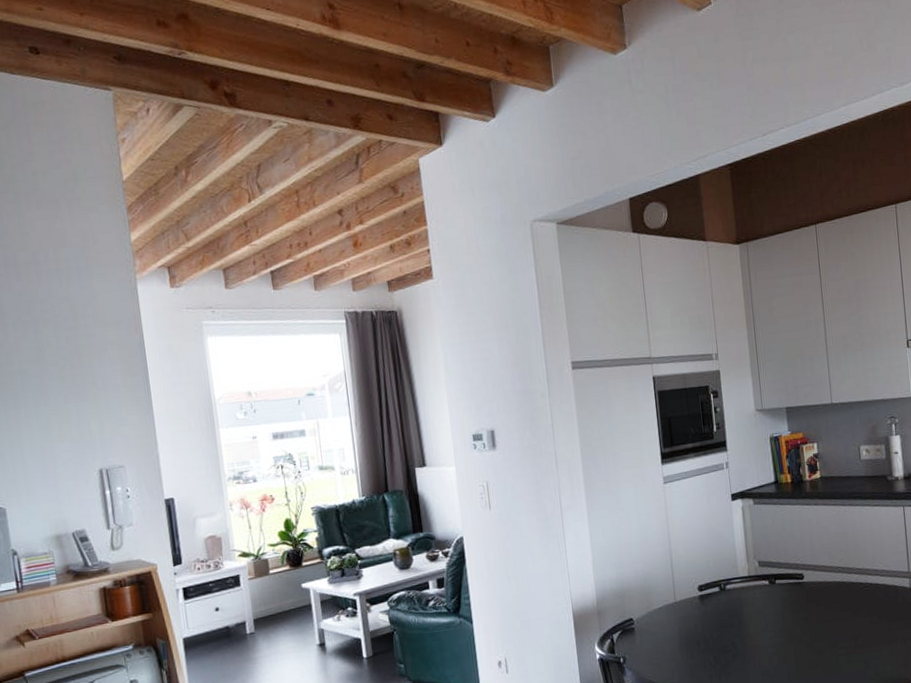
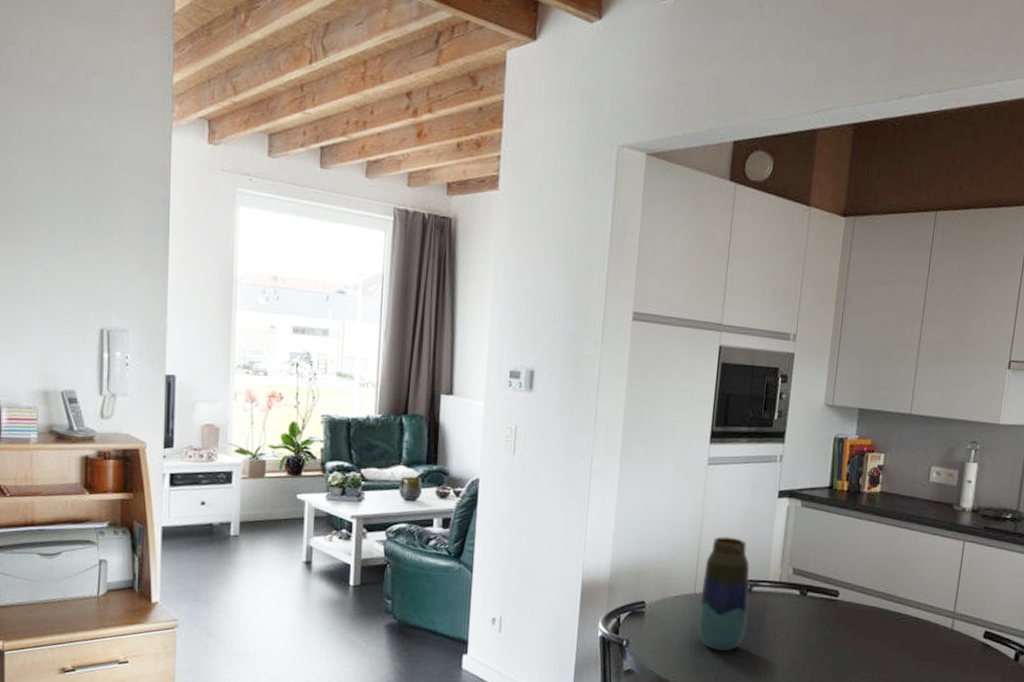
vase: none [679,544,728,651] -> present [697,536,750,651]

